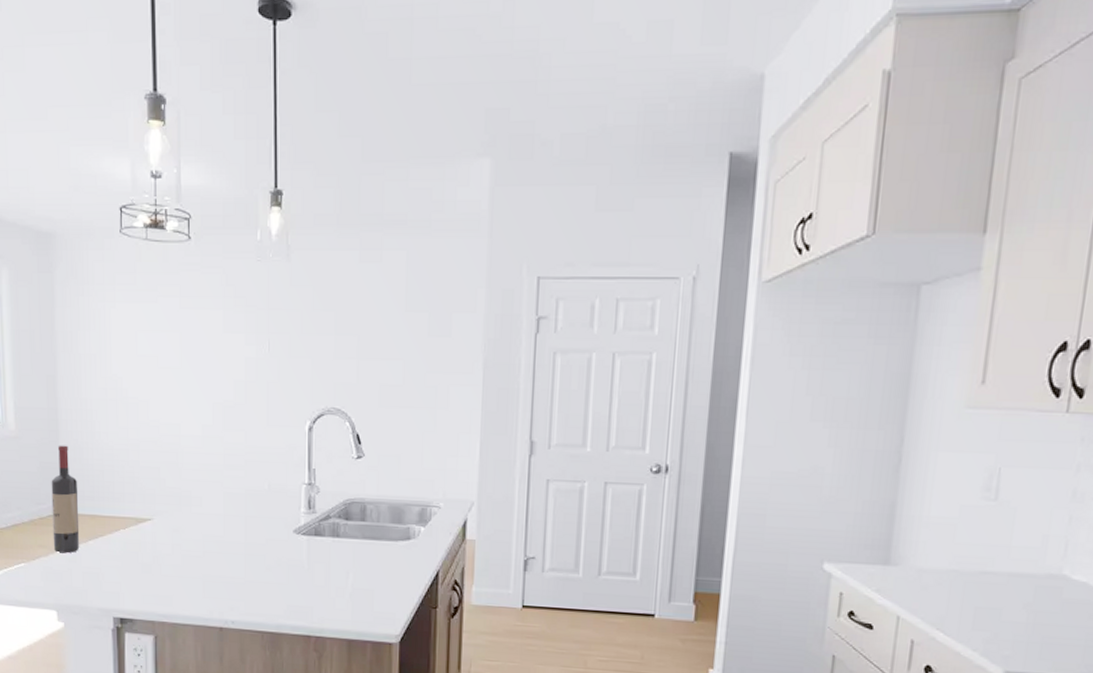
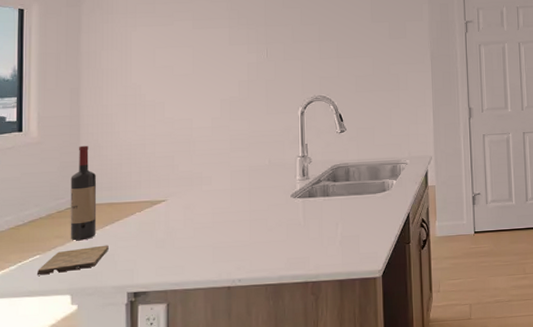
cutting board: none [22,561,93,586] -> present [36,245,109,276]

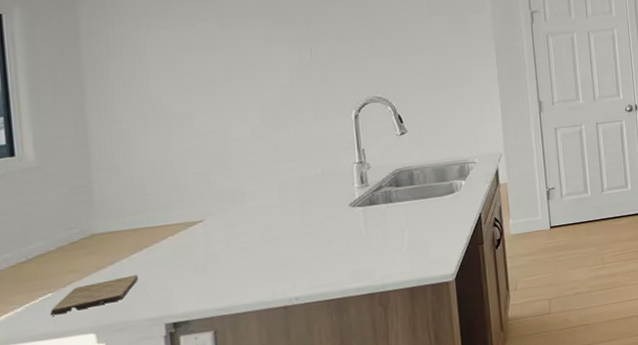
wine bottle: present [70,145,97,241] -> none [82,166,121,274]

